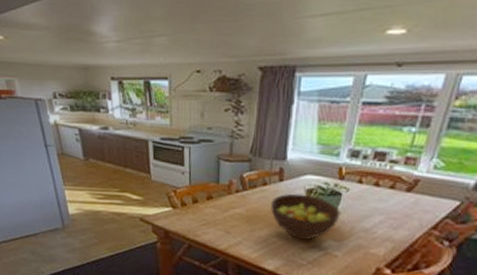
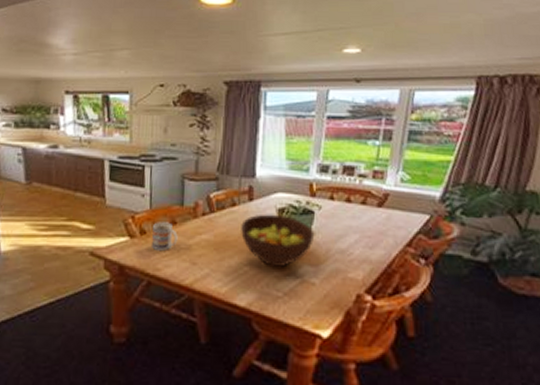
mug: none [192,196,214,221] -> present [152,222,178,252]

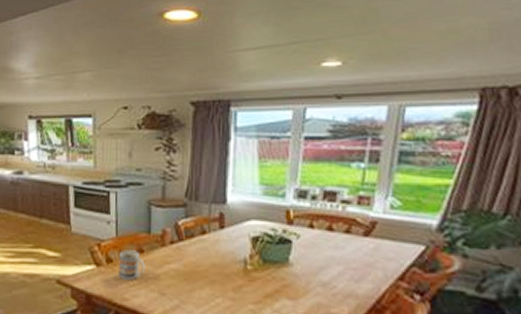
fruit bowl: present [241,214,313,268] -> none [212,242,291,301]

